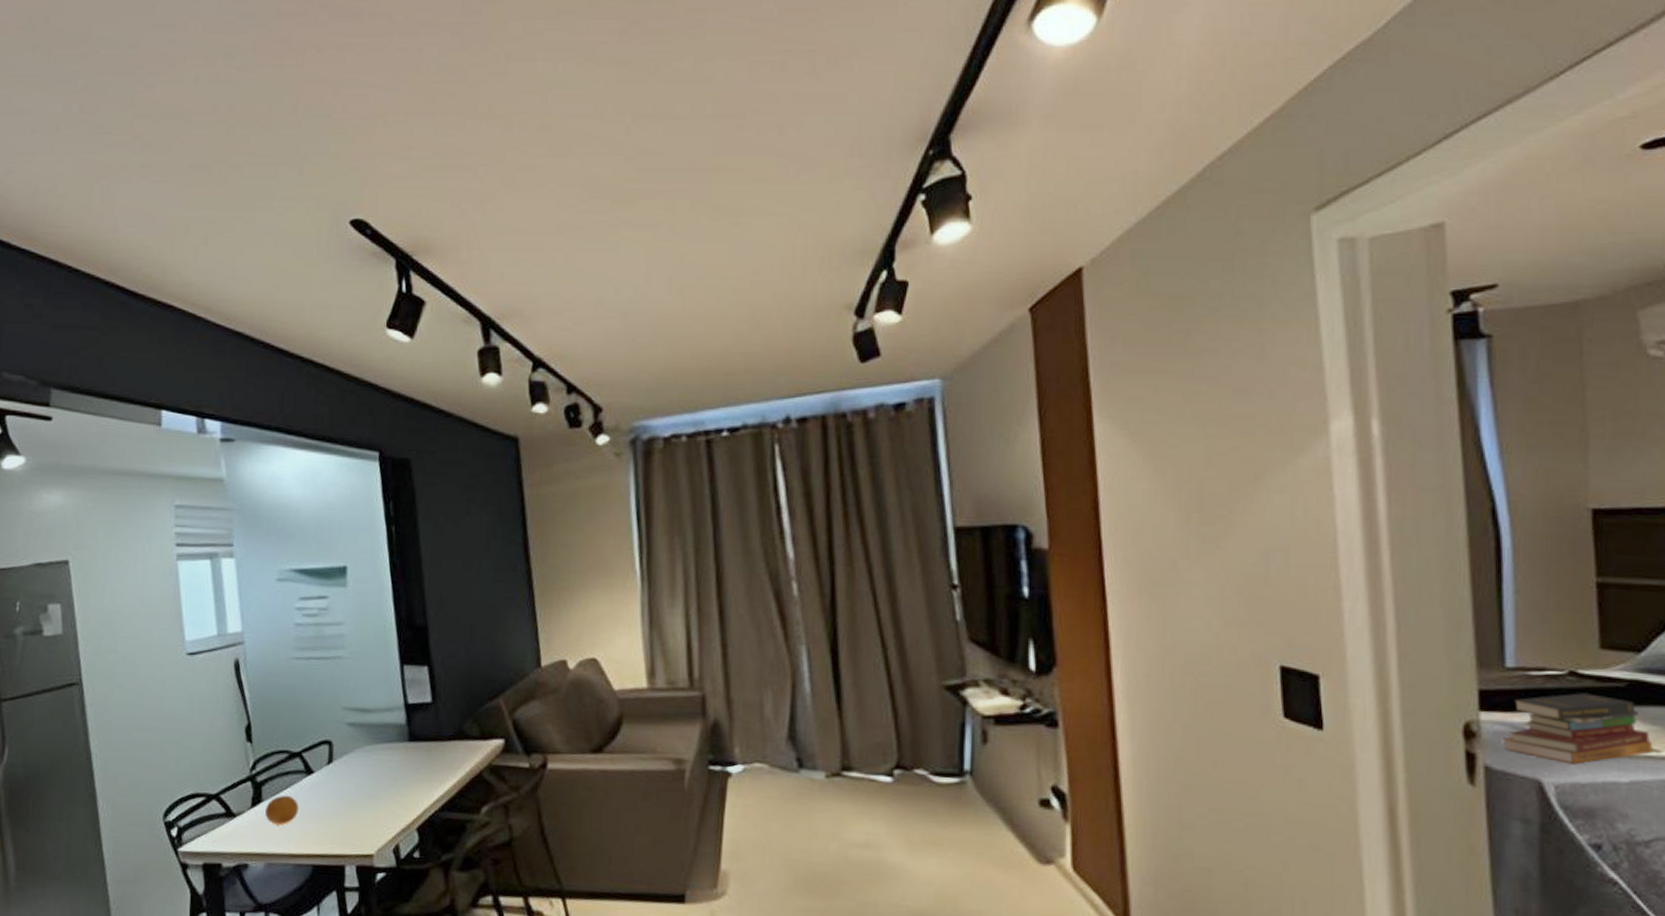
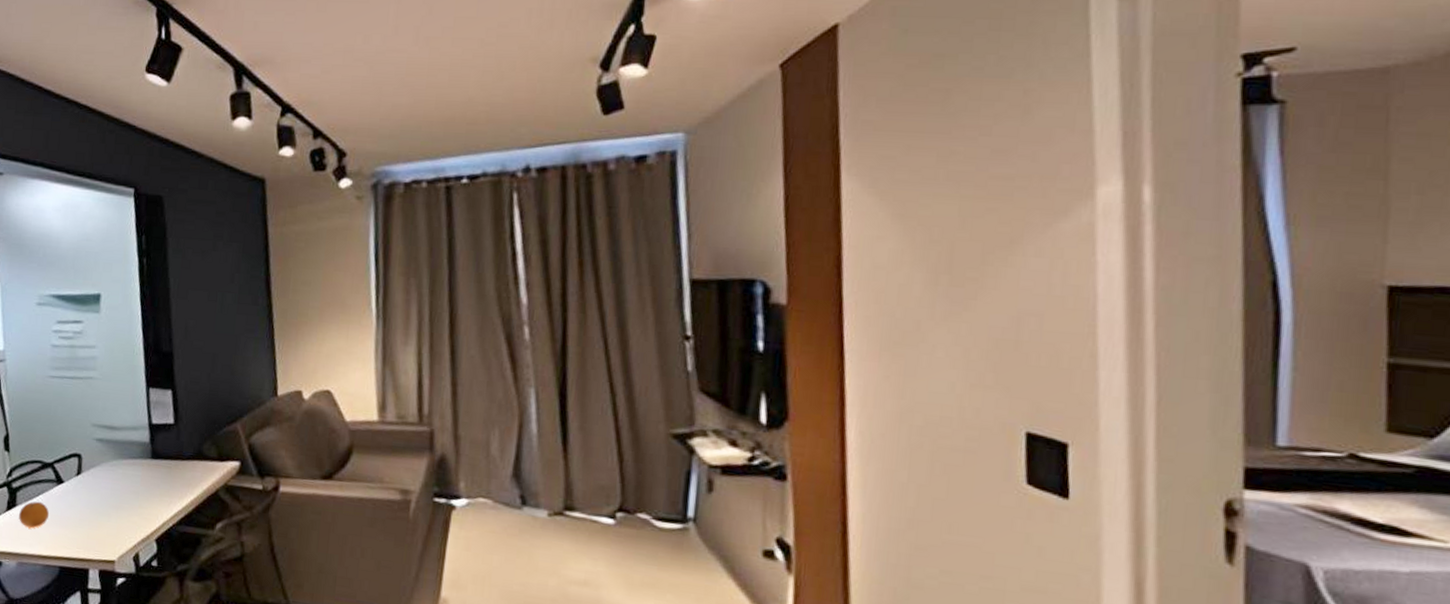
books: present [1503,693,1653,765] -> none [1267,476,1441,551]

